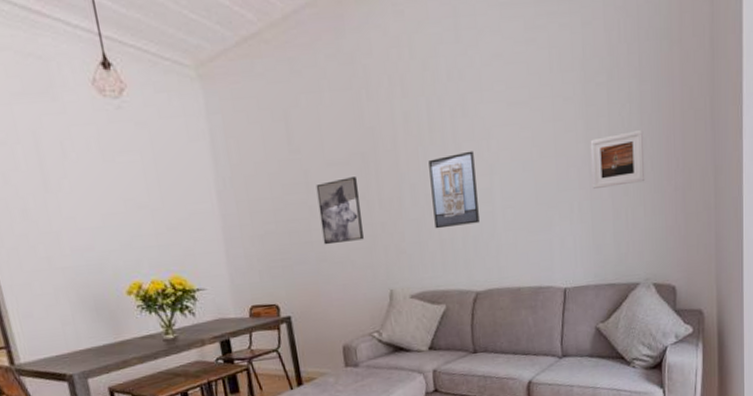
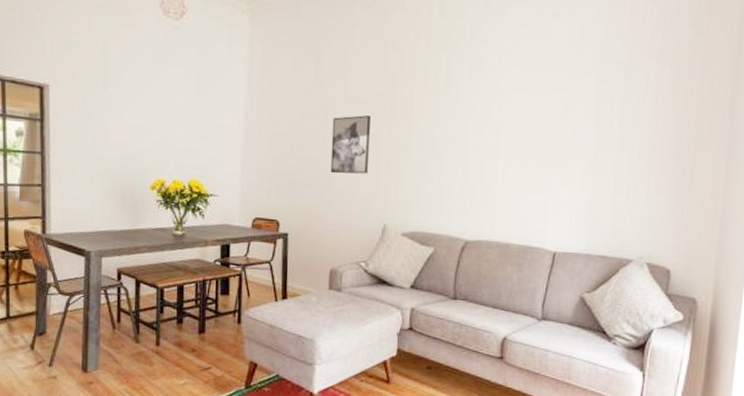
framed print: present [428,151,480,229] -> none [436,107,484,176]
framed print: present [590,130,644,189] -> none [597,111,657,162]

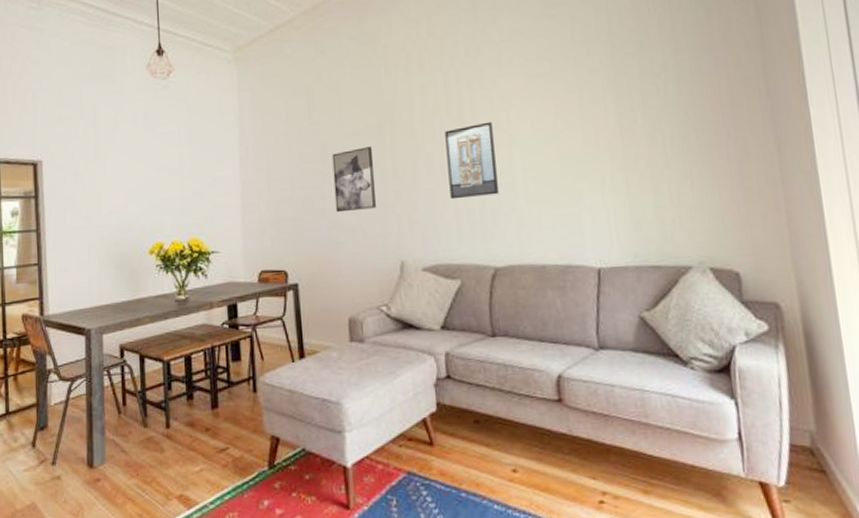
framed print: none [436,107,484,176] -> present [445,121,499,200]

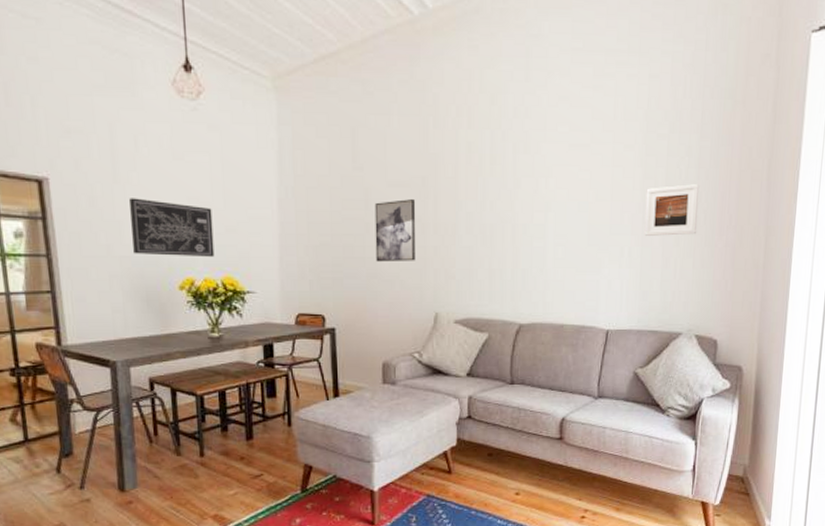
wall art: none [108,171,182,223] -> present [129,198,215,258]
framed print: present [445,121,499,200] -> none [486,186,531,259]
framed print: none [621,99,689,160] -> present [644,184,700,236]

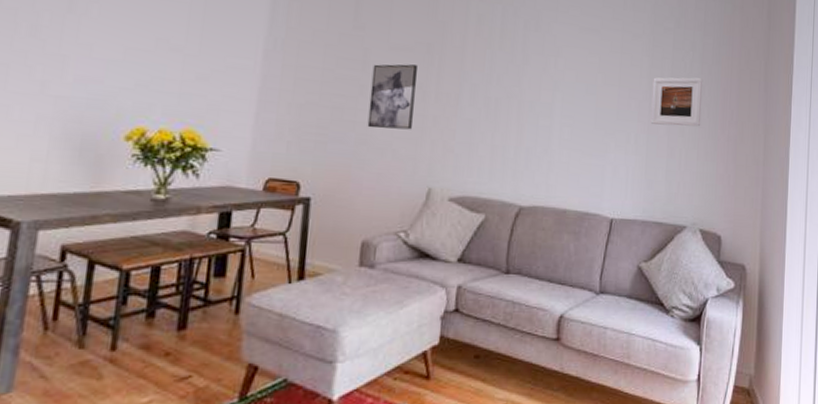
wall art: present [129,198,215,258] -> none [75,31,183,107]

